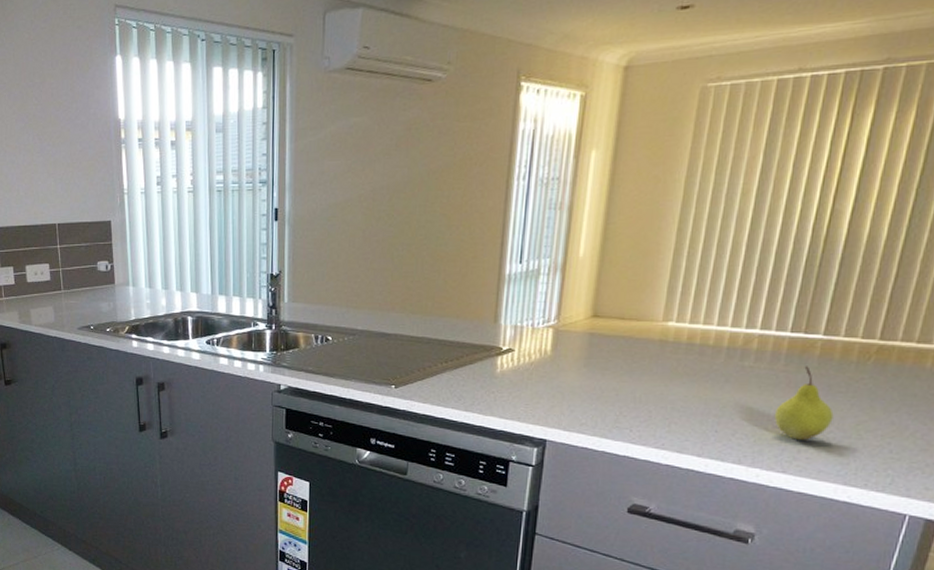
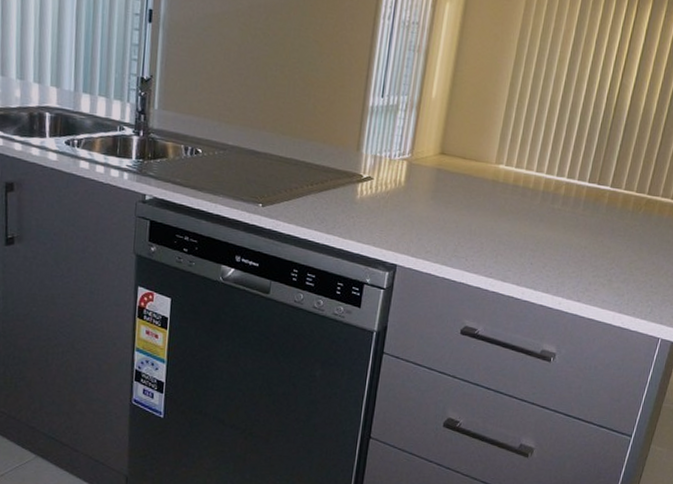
fruit: present [775,366,834,440] -> none [574,212,615,274]

